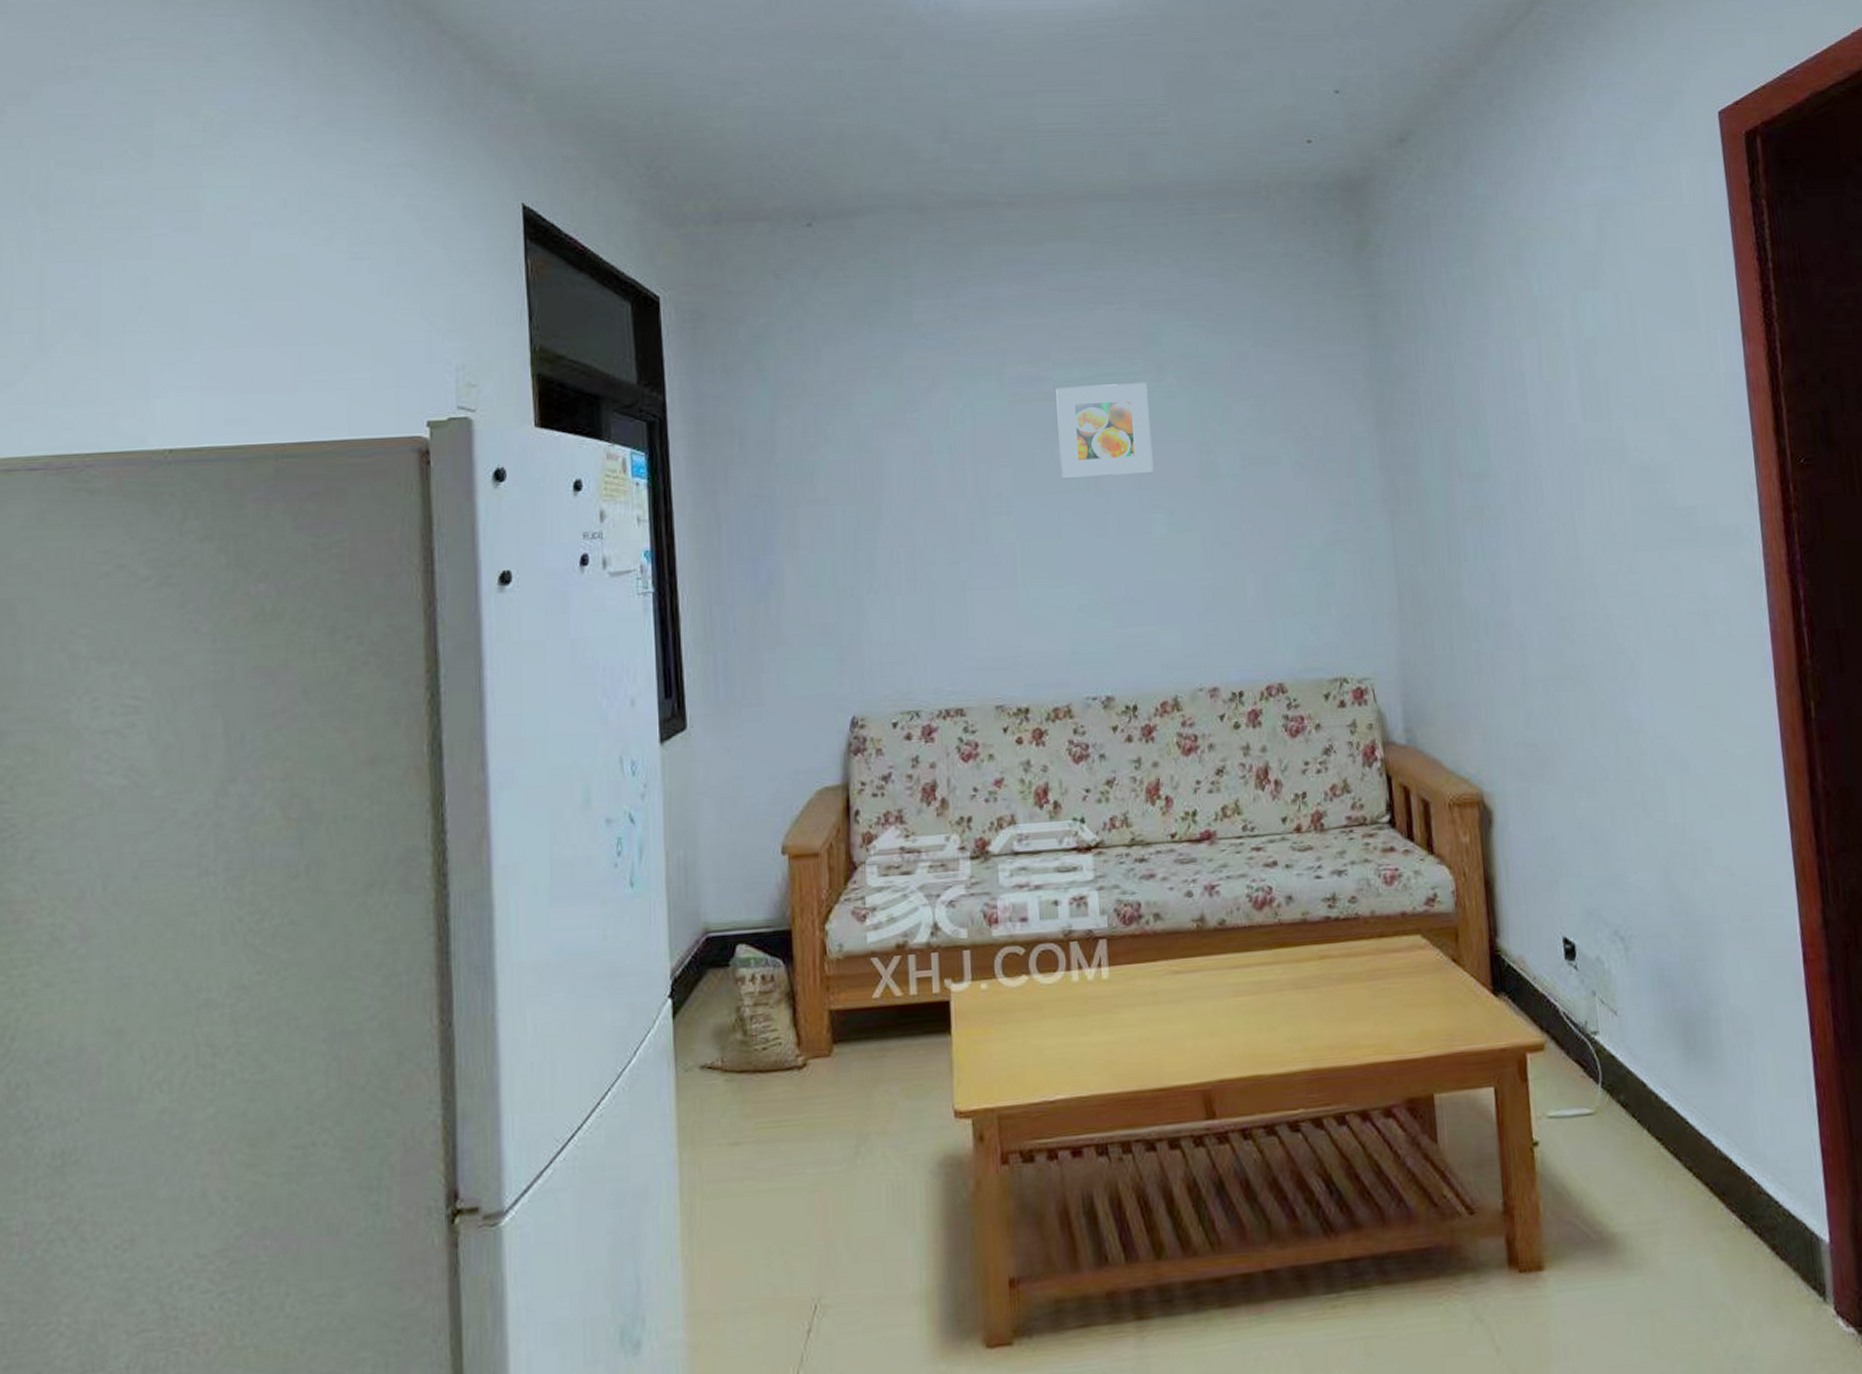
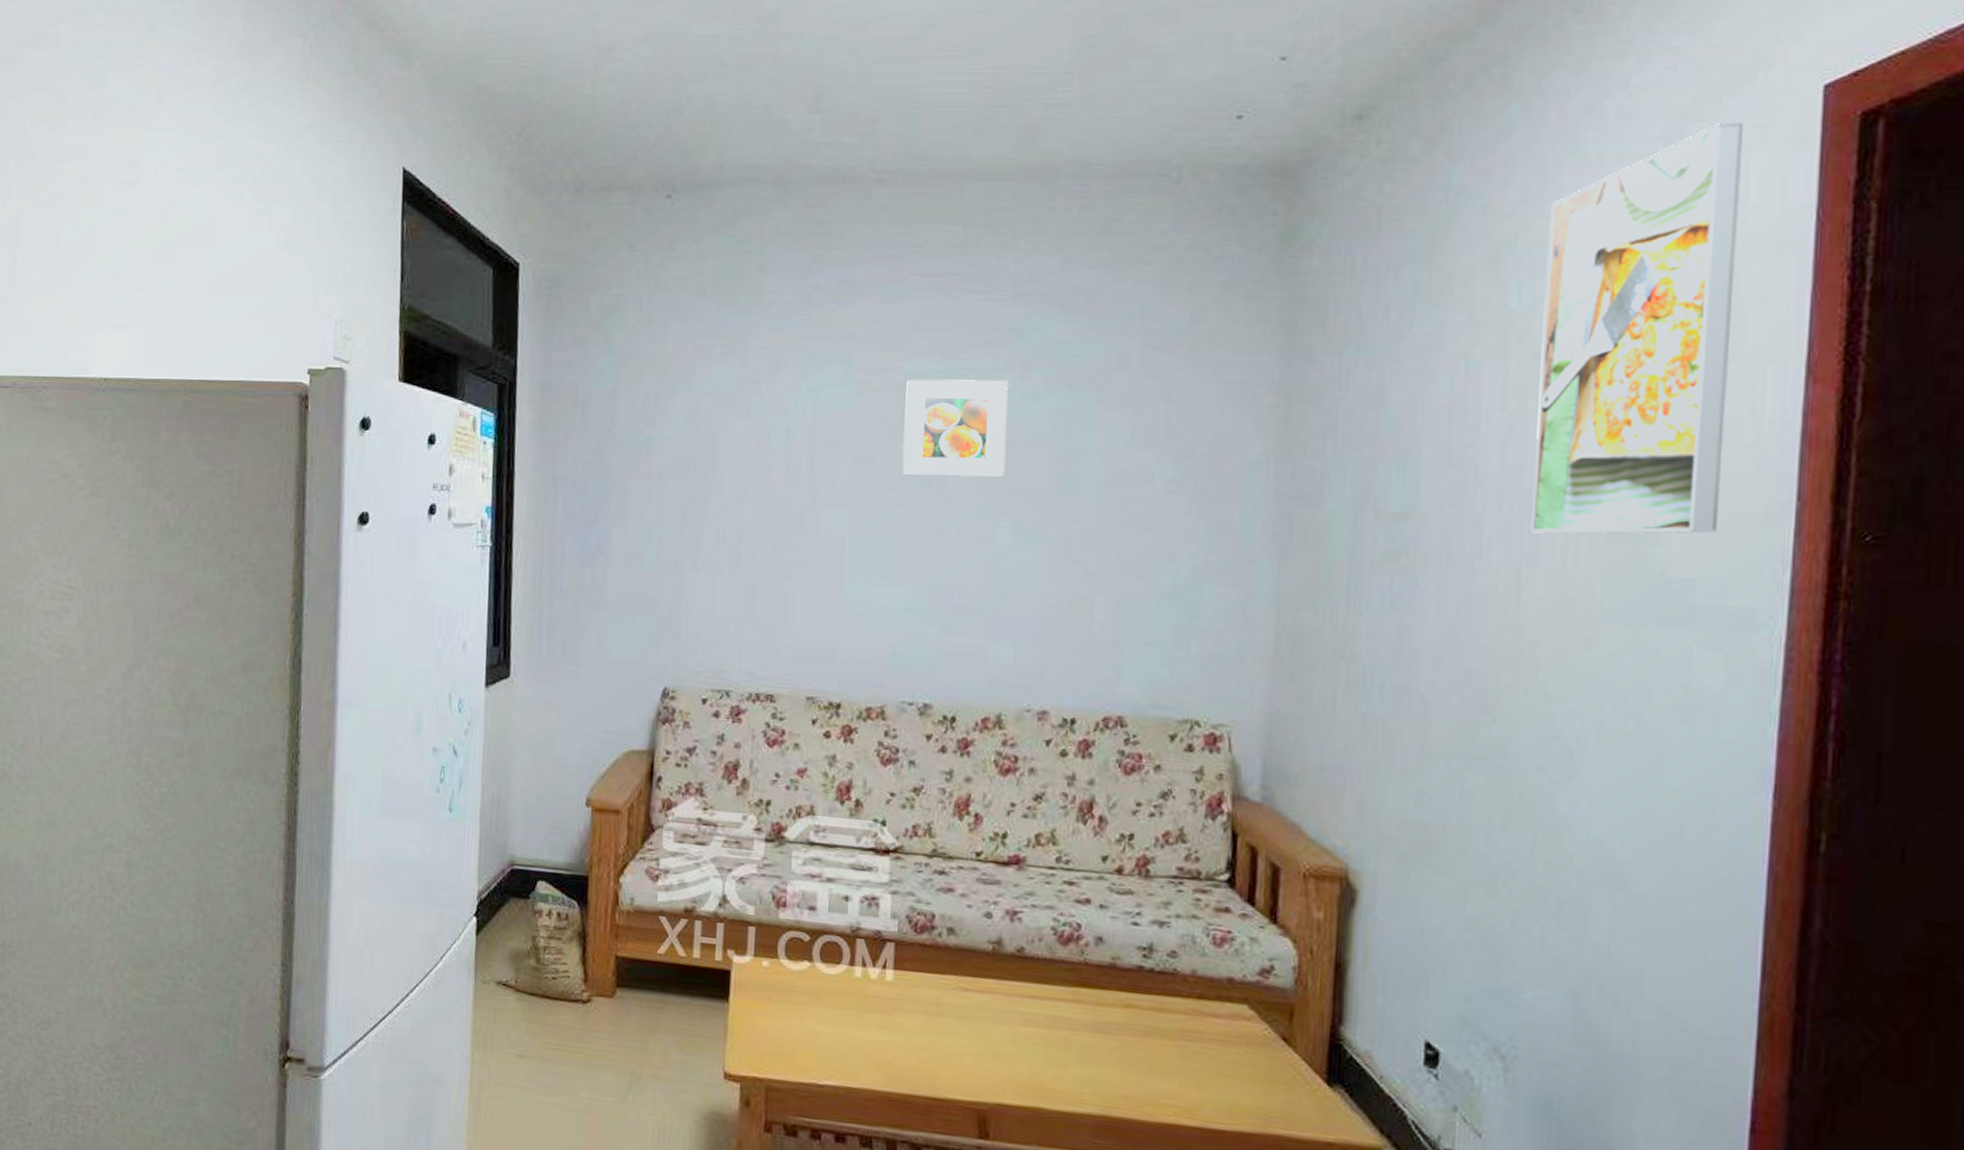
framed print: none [1551,141,1704,480] -> present [1531,123,1743,534]

